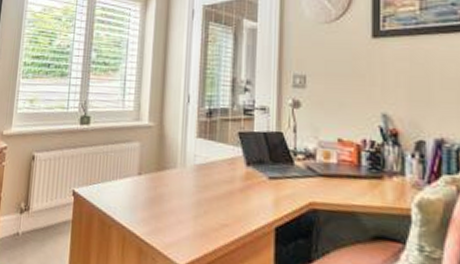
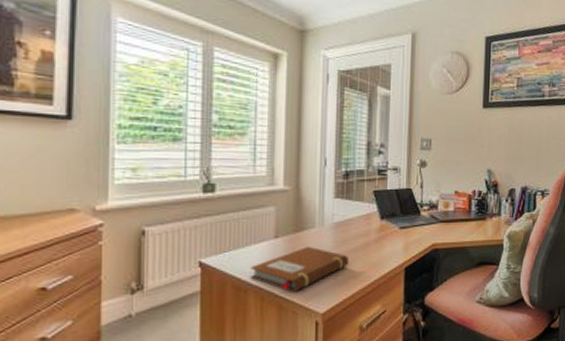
notebook: none [114,187,212,236] -> present [249,246,350,292]

